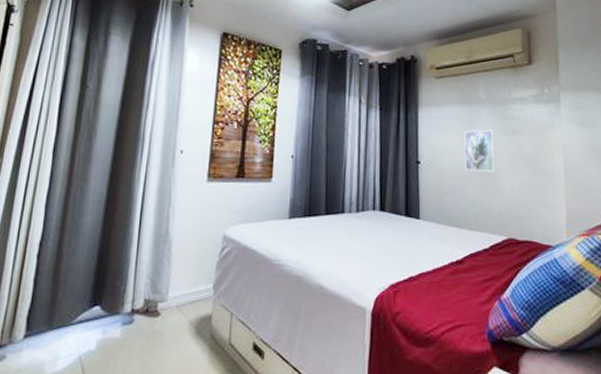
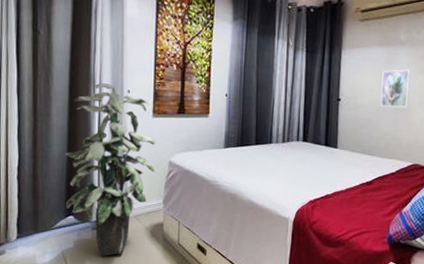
indoor plant: none [92,142,208,361] -> present [64,83,155,256]

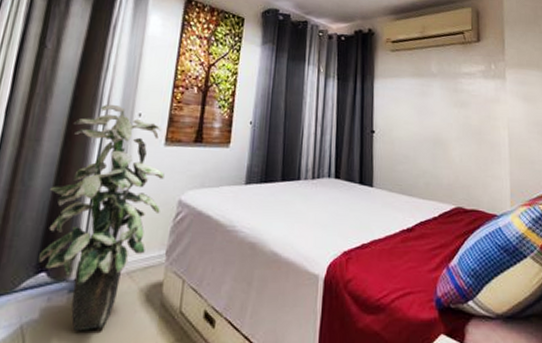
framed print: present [381,69,411,108] -> none [416,101,445,143]

